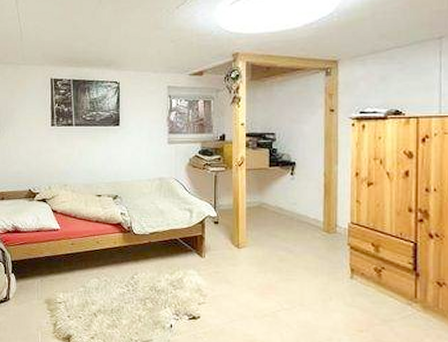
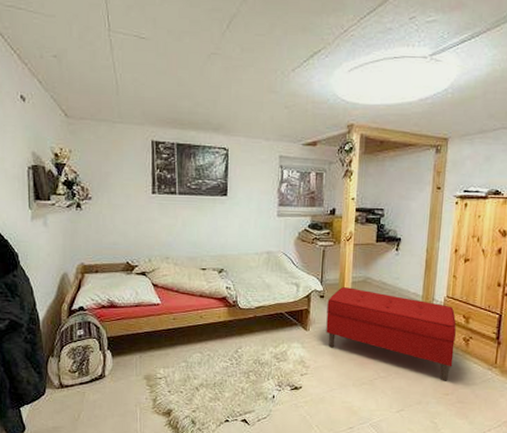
bench: none [222,212,366,316] -> present [326,286,457,381]

